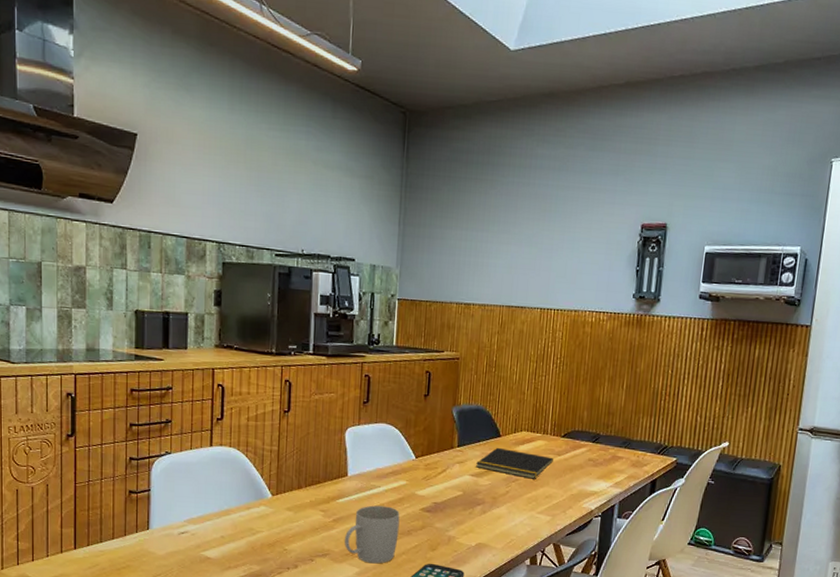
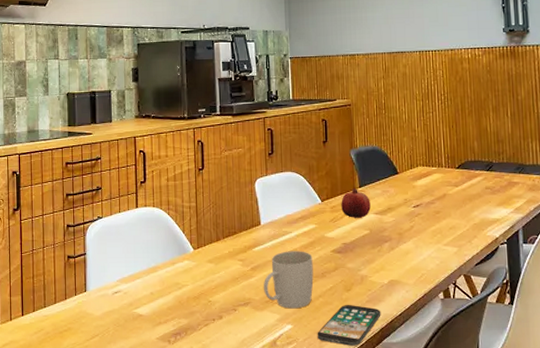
fruit: none [436,447,468,479] -> present [341,188,371,218]
notepad: present [475,447,553,479] -> none [378,184,452,212]

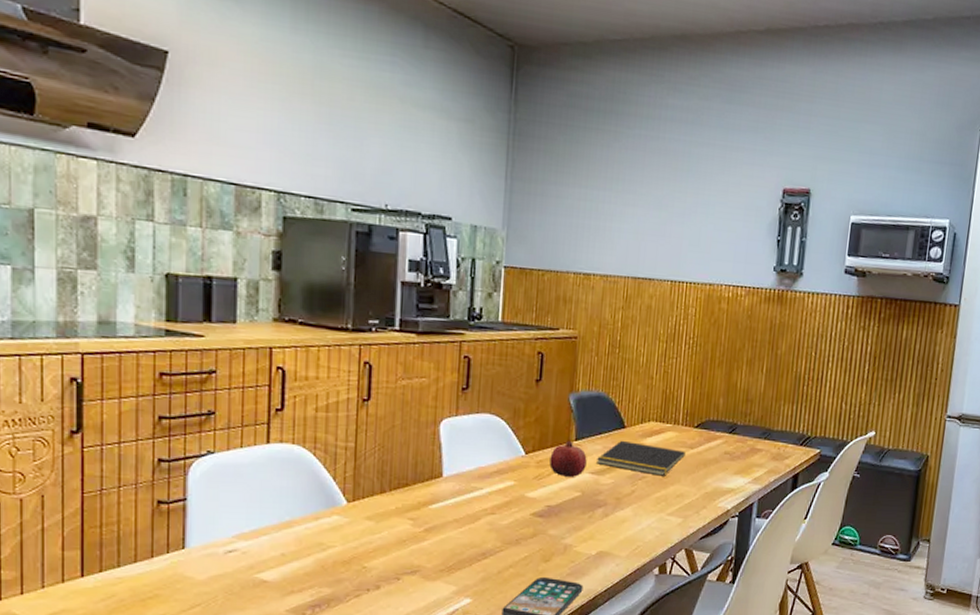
mug: present [264,251,314,309] -> none [439,511,507,580]
notepad: none [378,184,452,212] -> present [596,440,685,476]

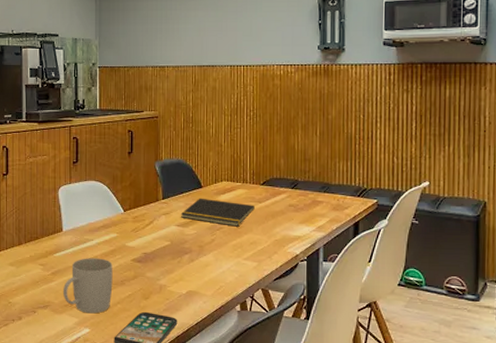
mug: none [439,511,507,580] -> present [63,258,113,314]
fruit: present [549,441,587,477] -> none [143,200,173,229]

